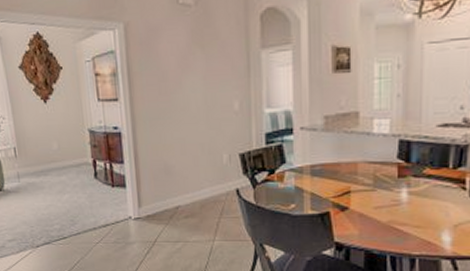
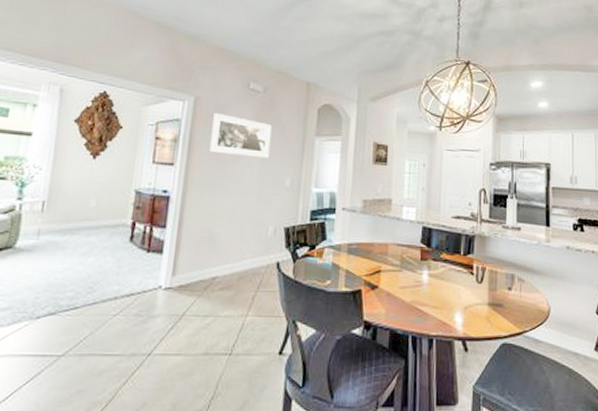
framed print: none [147,37,213,83] -> present [210,112,272,159]

